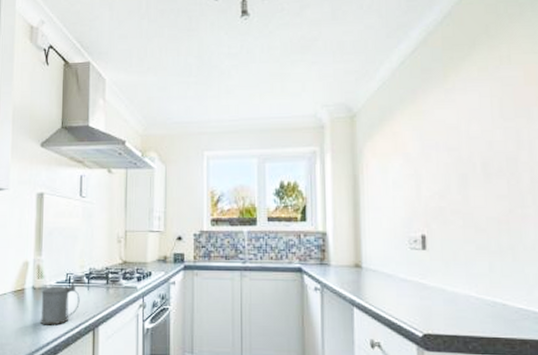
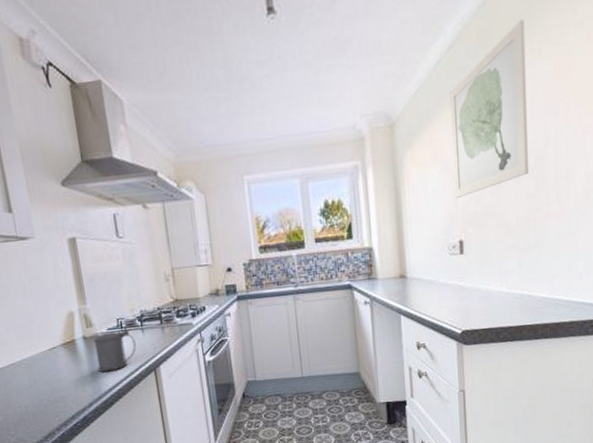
wall art: none [413,29,501,193] -> present [450,19,530,199]

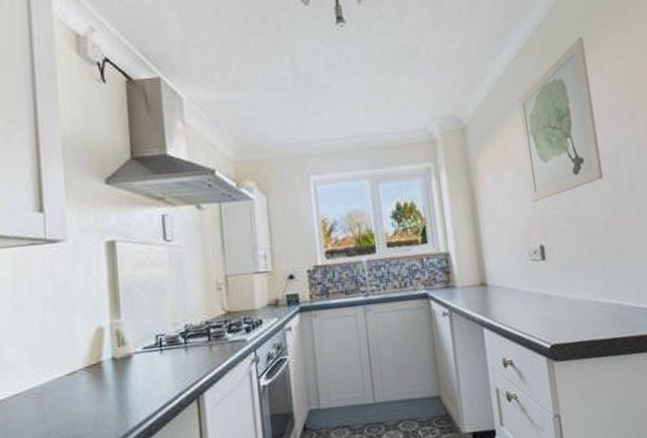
beer stein: present [93,324,136,373] -> none [124,341,177,403]

